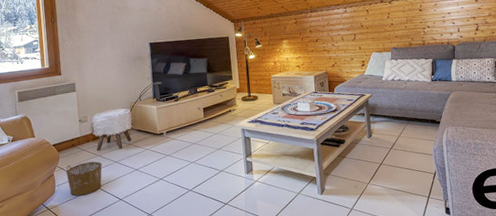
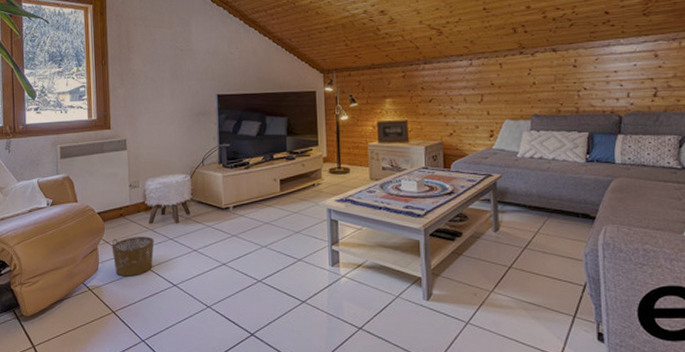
picture frame: none [276,56,303,75] -> present [376,120,410,144]

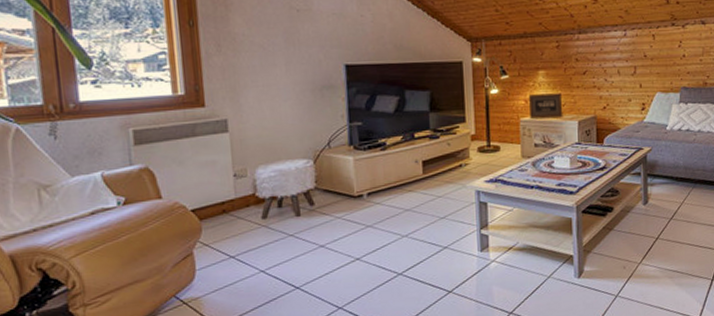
basket: present [111,236,154,277] -> none [212,234,270,284]

